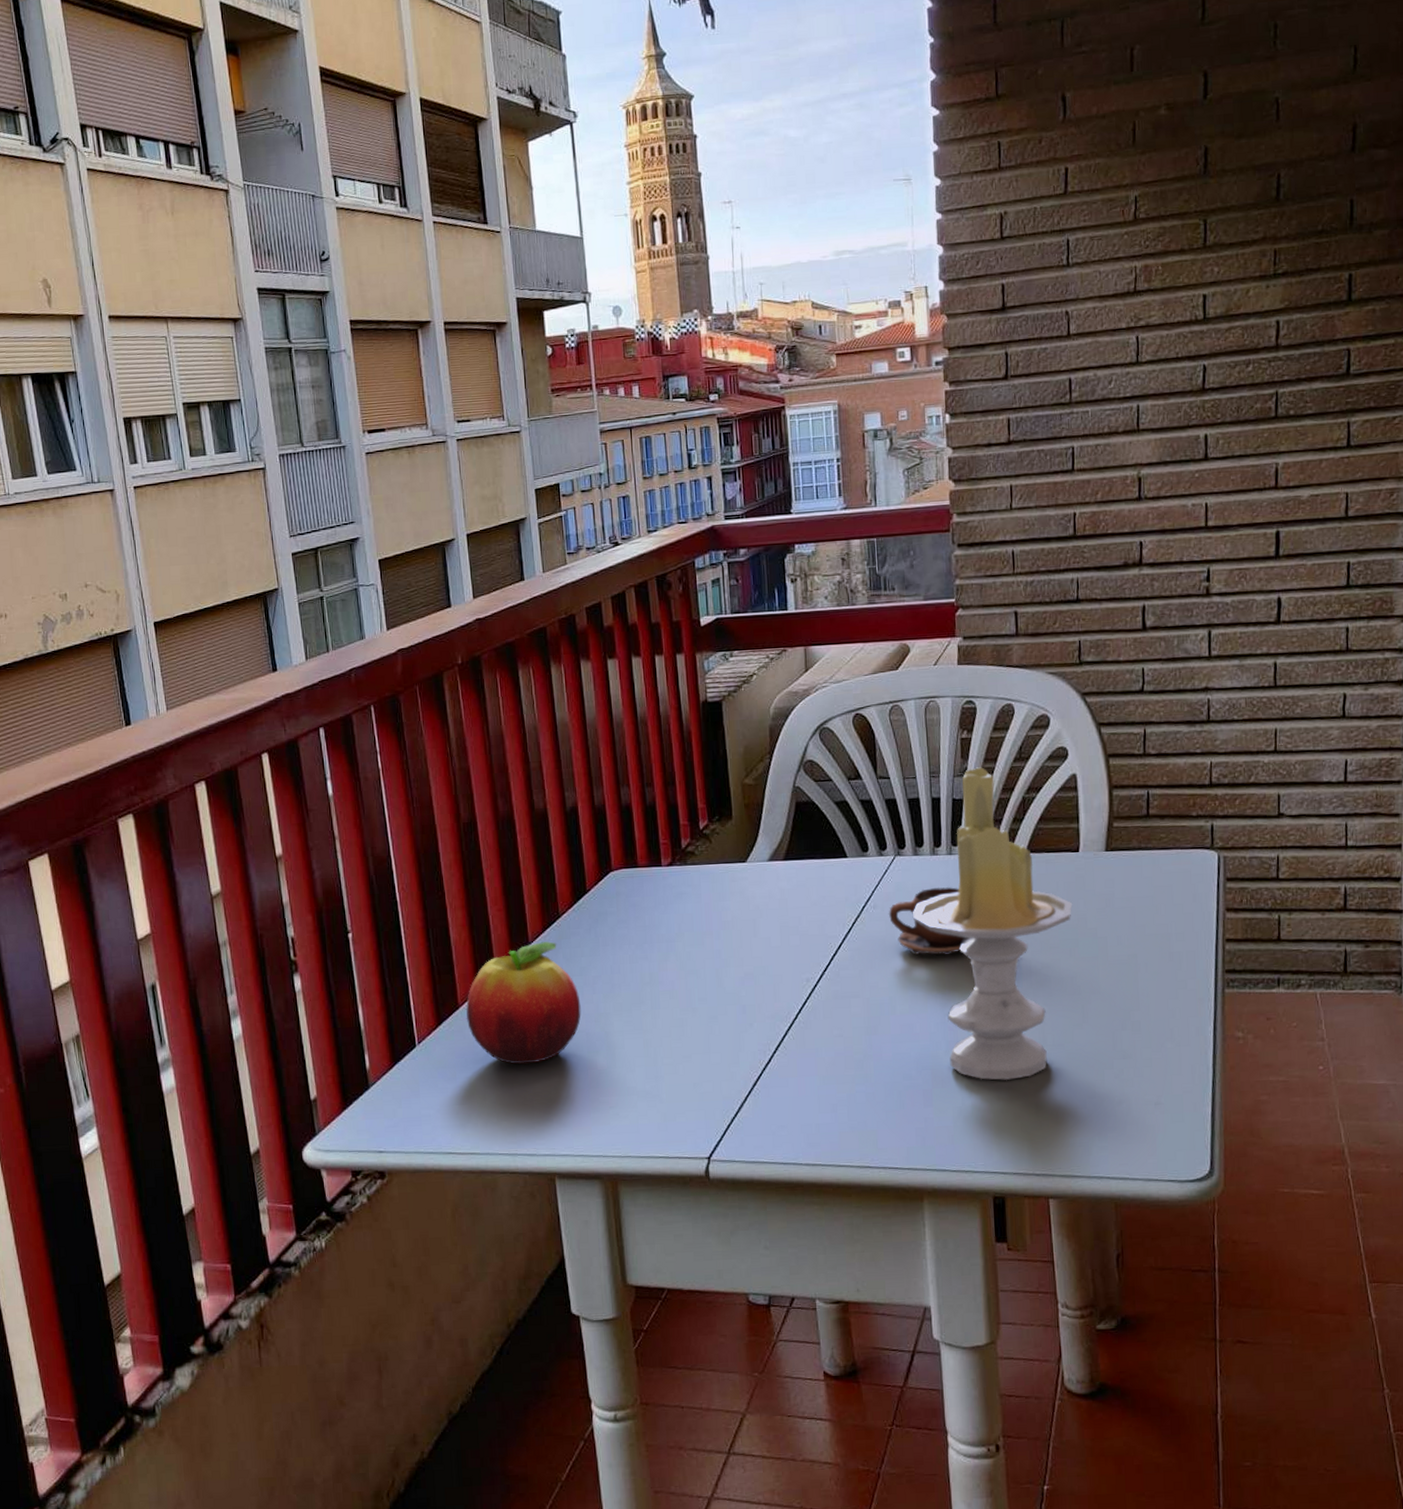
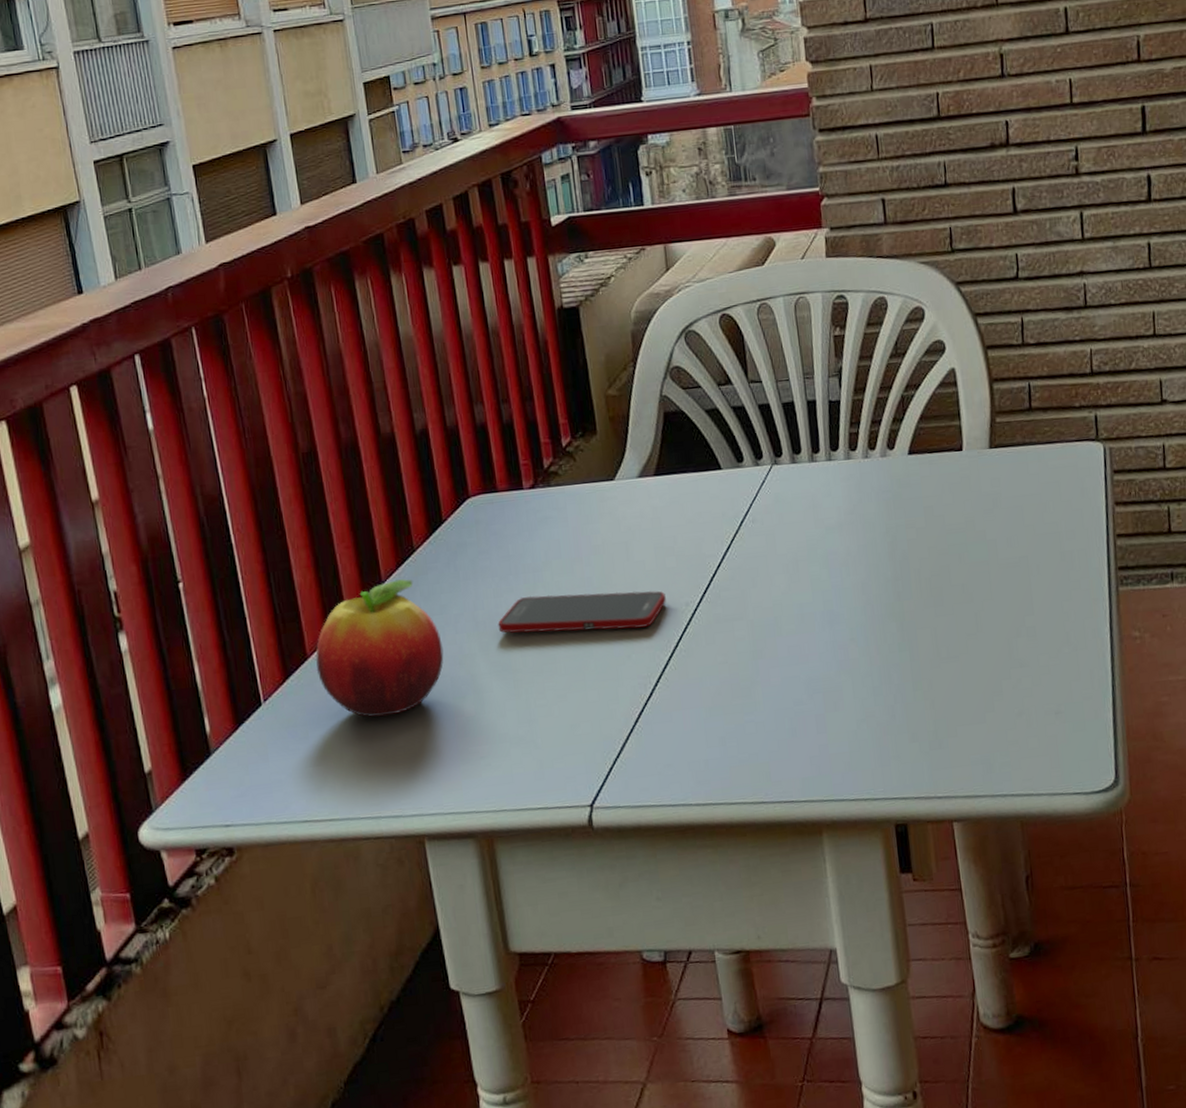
cell phone: none [632,963,788,1000] -> present [498,590,666,633]
cup: present [888,887,971,955] -> none [768,495,856,570]
candle: present [913,767,1073,1080] -> none [794,365,960,700]

